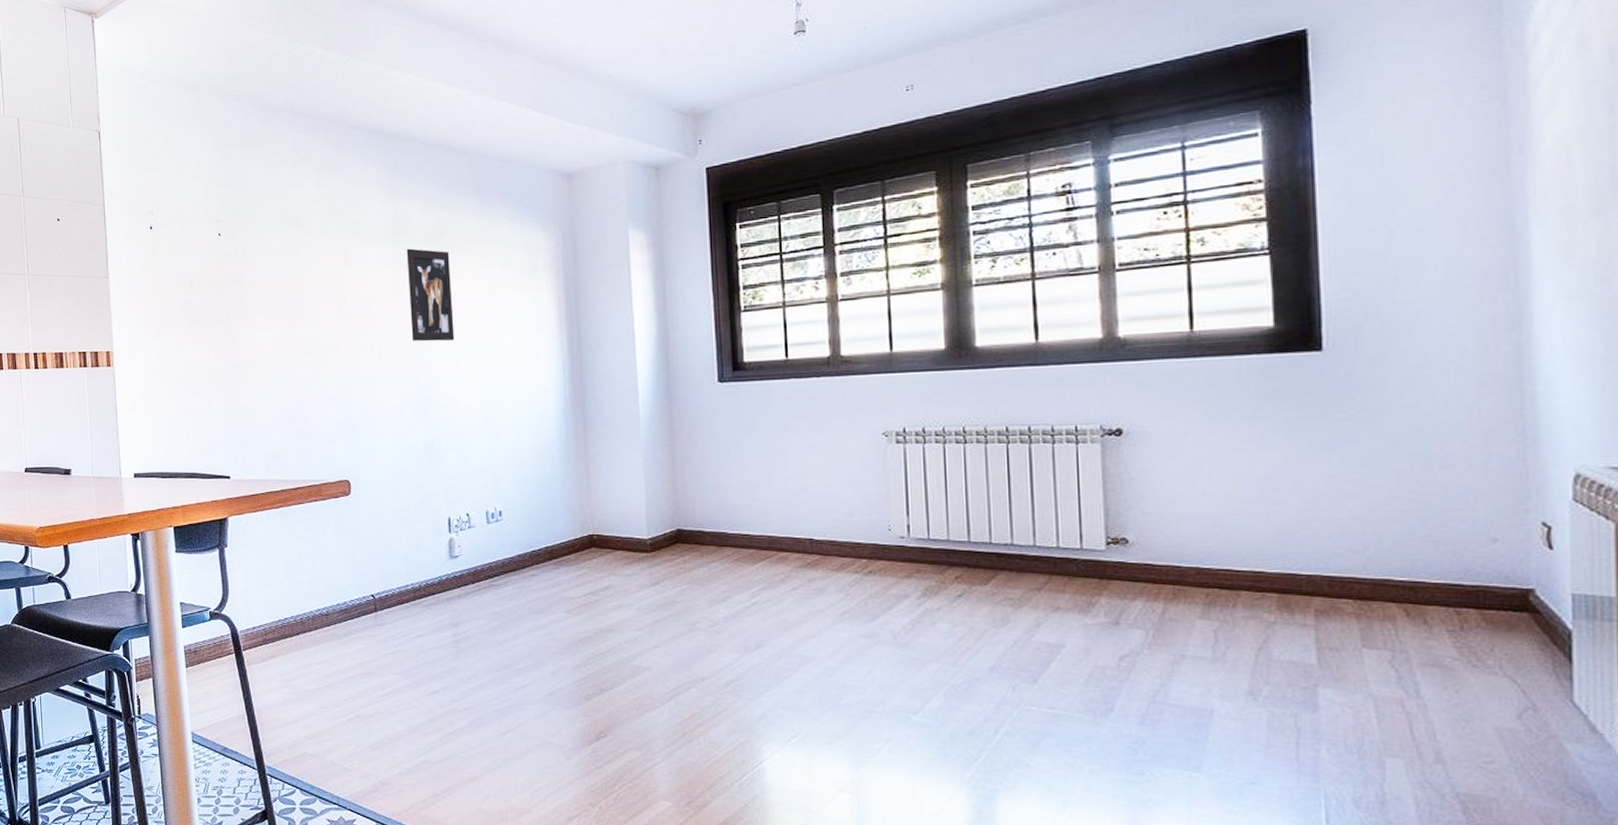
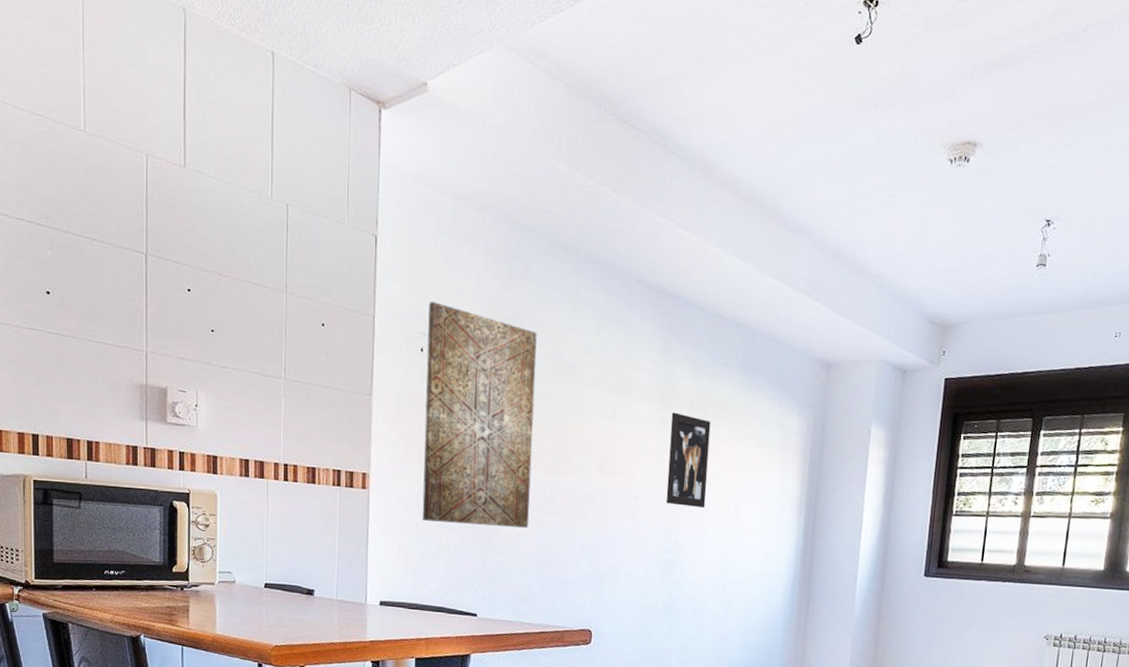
wall art: none [154,181,273,390] -> present [422,302,537,528]

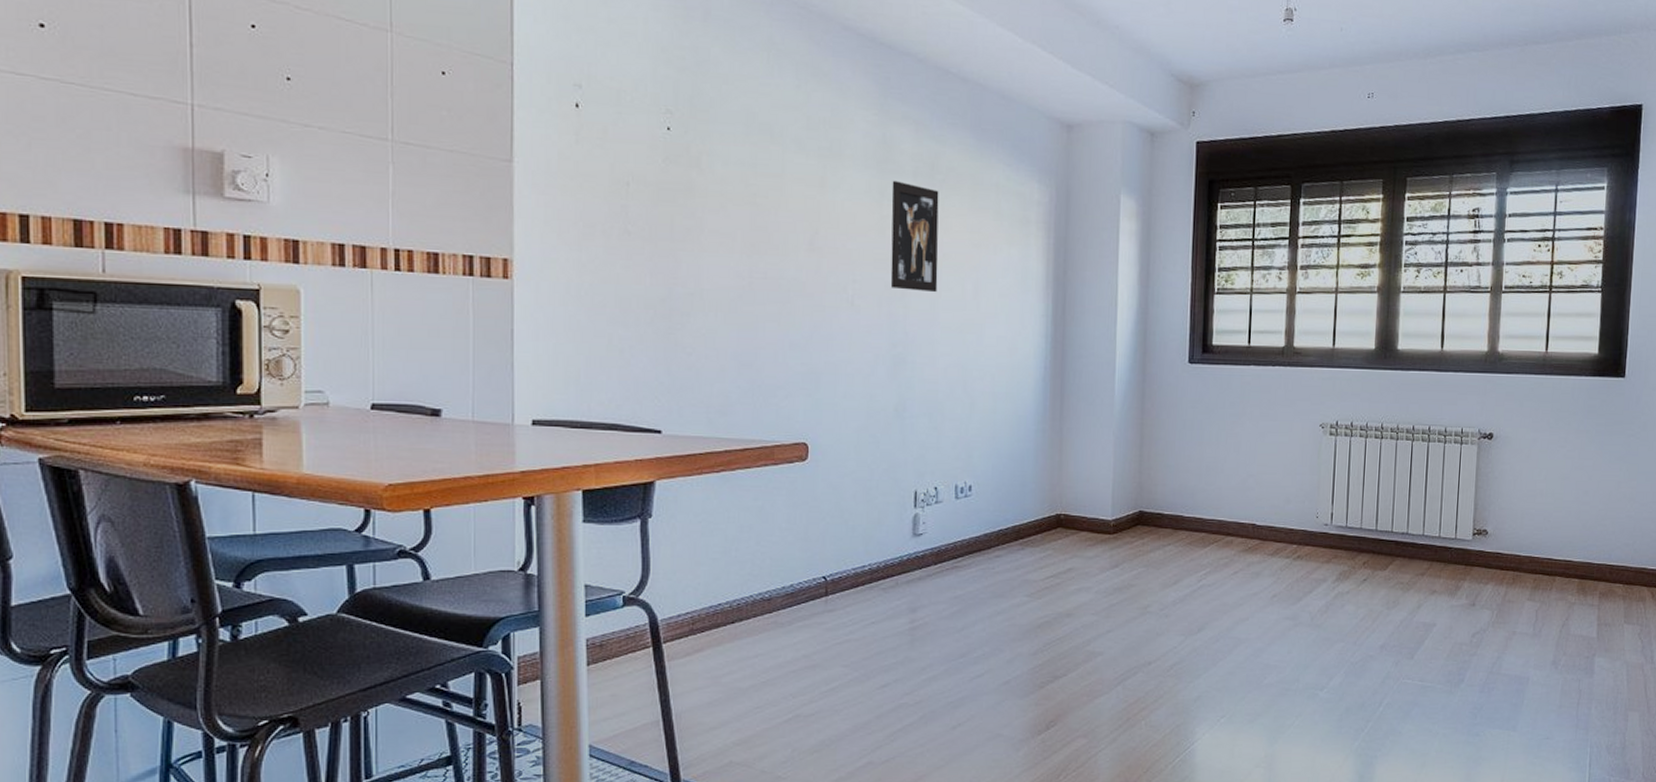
wall art: present [422,302,537,528] -> none [584,47,725,322]

